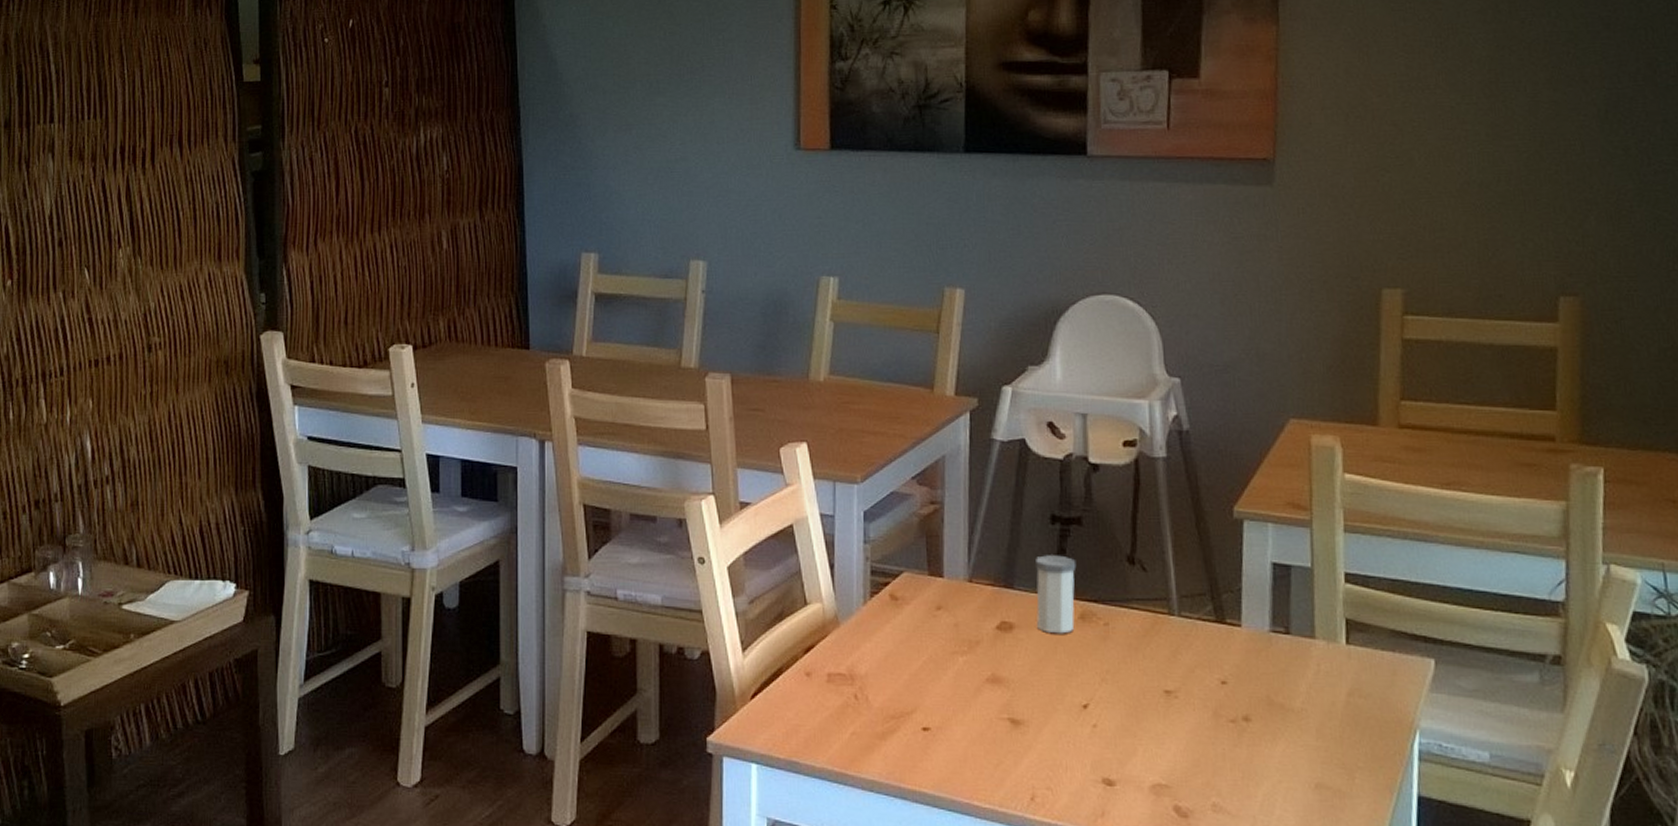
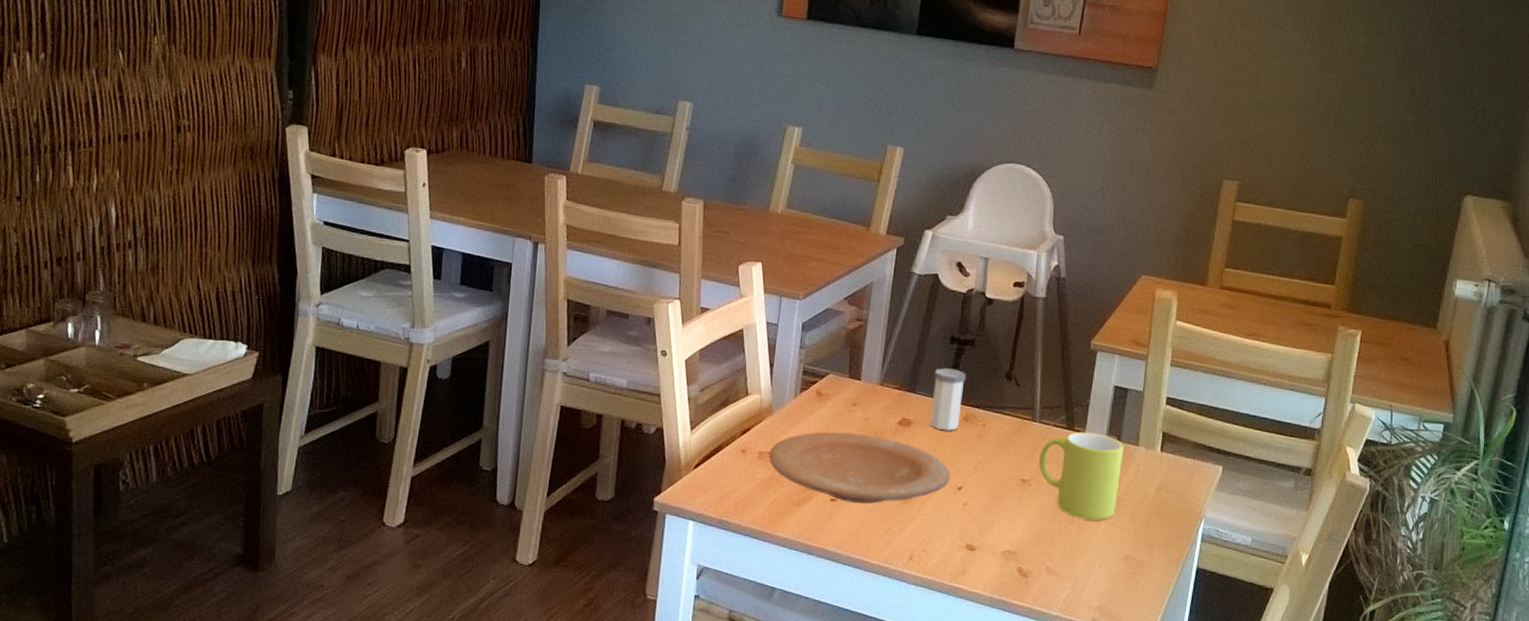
plate: none [840,643,1072,731] -> present [768,431,951,504]
mug: none [1184,625,1297,740] -> present [1039,431,1125,521]

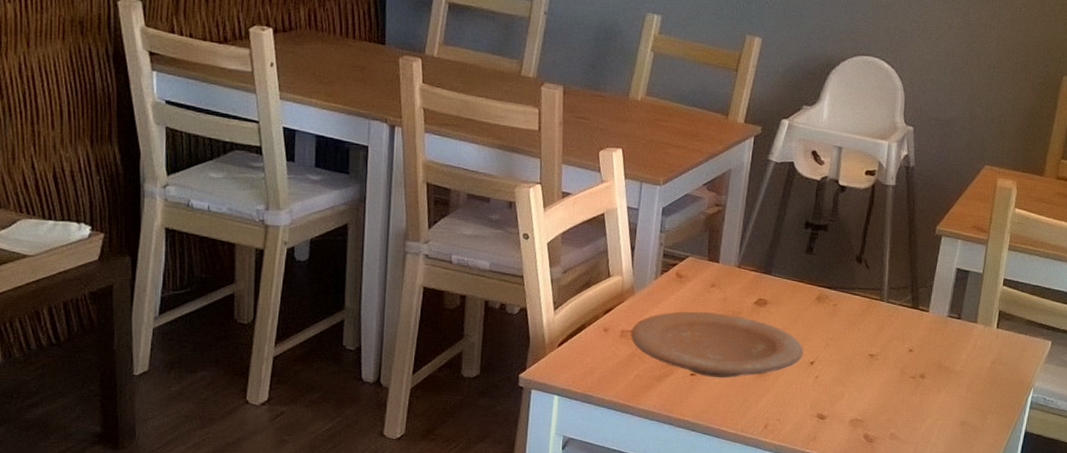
salt shaker: present [930,368,966,431] -> none [785,251,820,310]
mug: present [1039,431,1125,521] -> none [885,310,964,391]

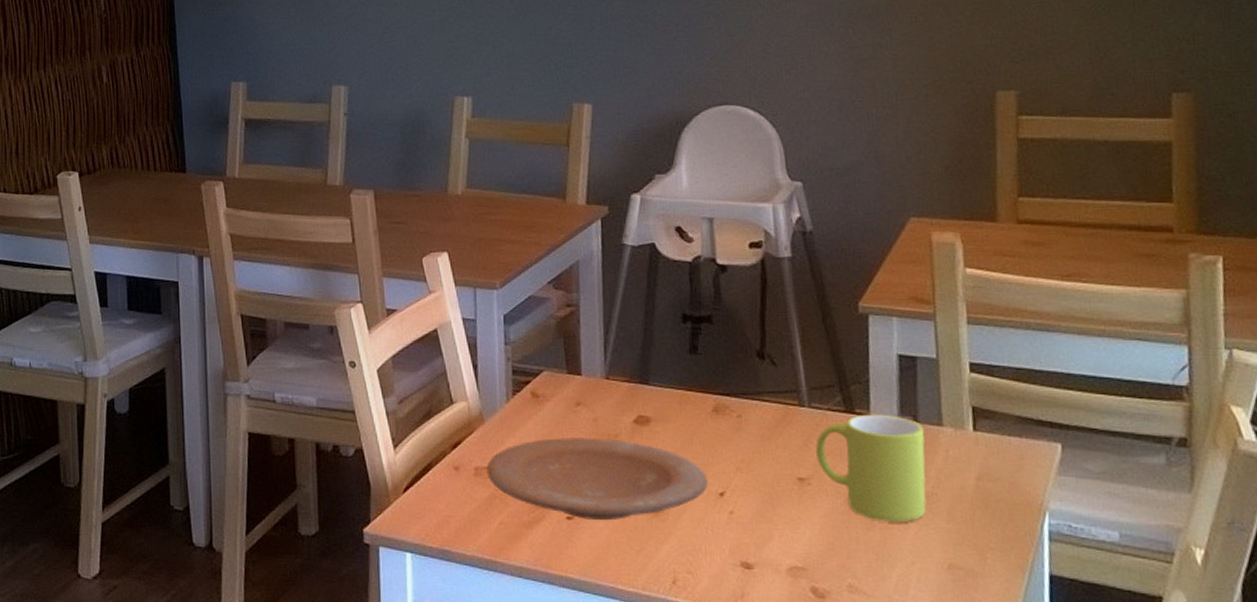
mug: none [885,310,964,391] -> present [815,414,927,523]

